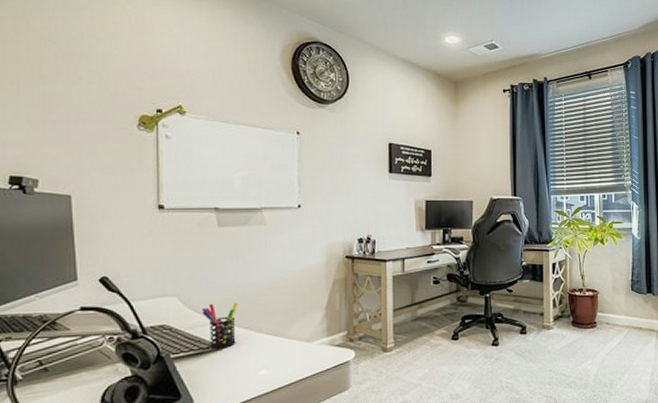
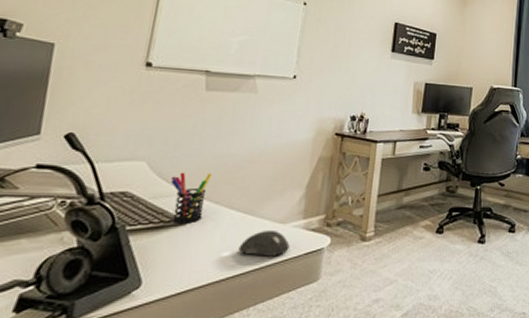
computer mouse: none [273,348,319,373] -> present [238,229,290,258]

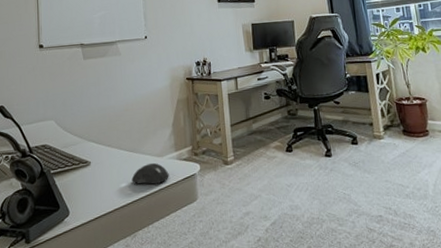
pen holder: present [171,172,213,224] -> none [74,123,102,165]

